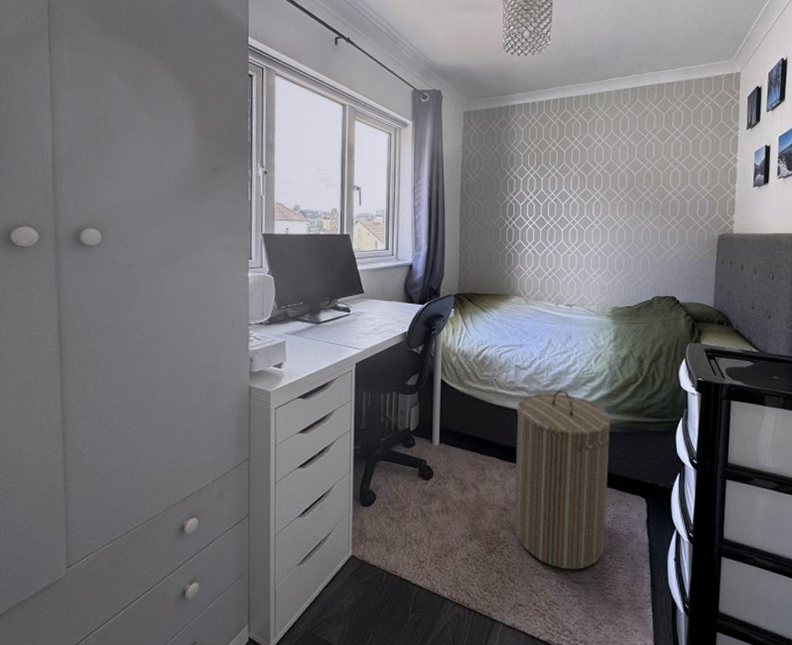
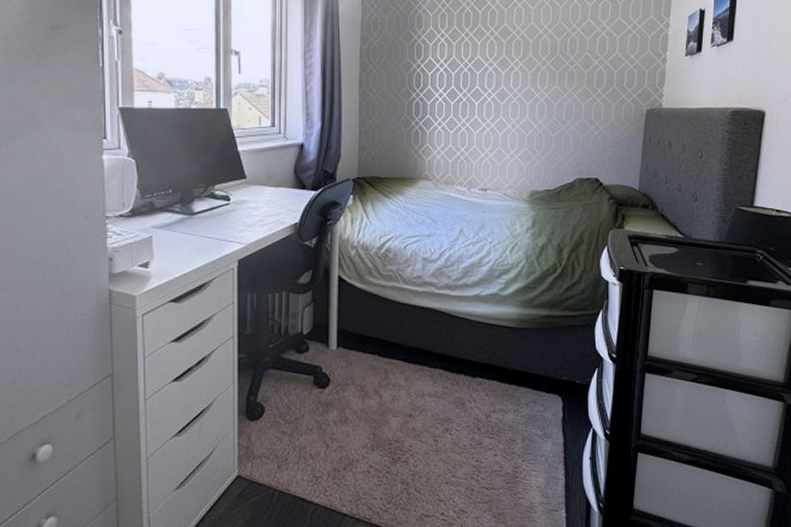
laundry hamper: present [514,389,610,570] -> none [420,283,526,476]

